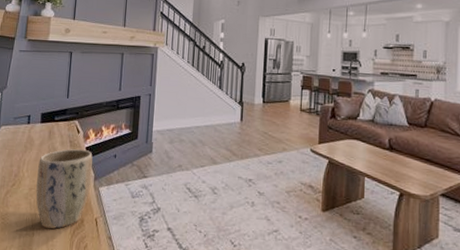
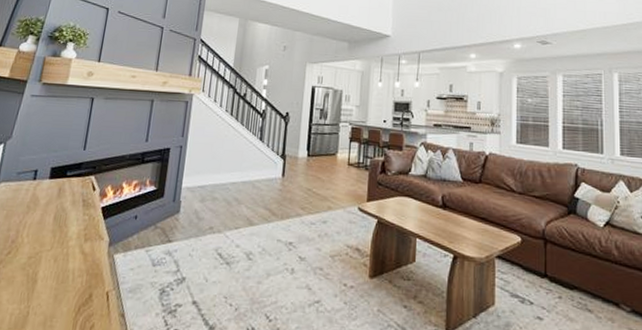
plant pot: present [36,149,93,229] -> none [35,209,109,306]

